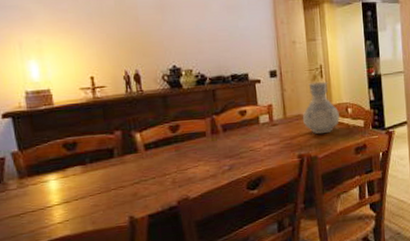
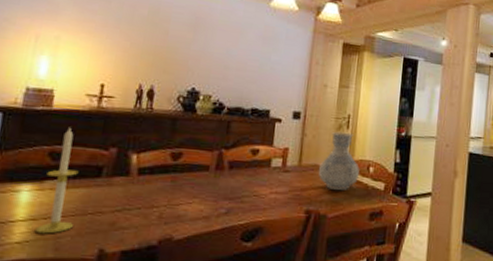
candle: none [66,120,102,213] -> present [34,127,79,234]

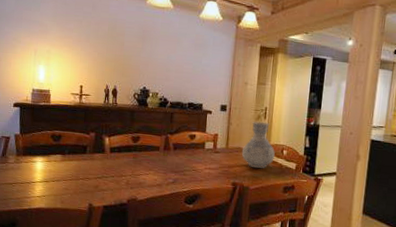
candle: present [34,127,79,234] -> none [48,117,71,192]

